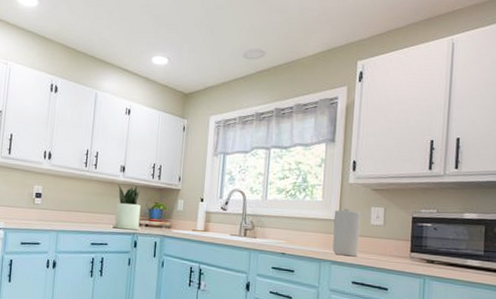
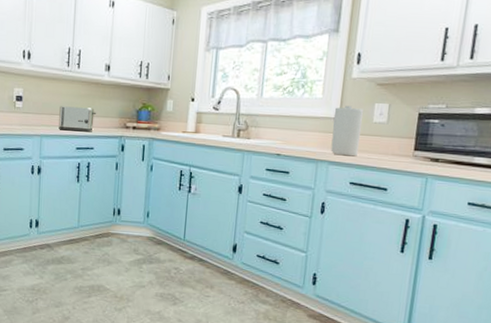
toaster: none [75,203,112,229] -> present [59,106,97,132]
planter: present [112,185,141,231] -> none [98,85,129,134]

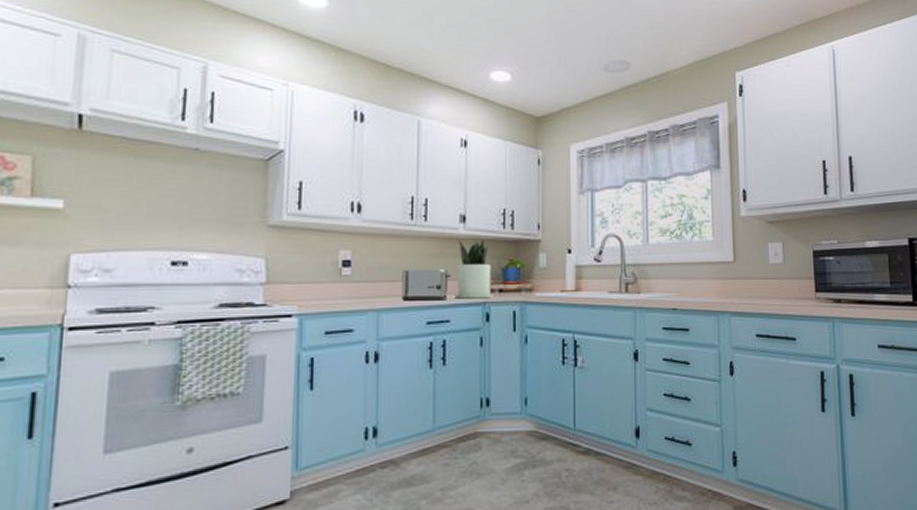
planter: none [98,85,129,134] -> present [455,239,494,299]
paper towel holder: present [330,105,363,157] -> none [727,247,760,304]

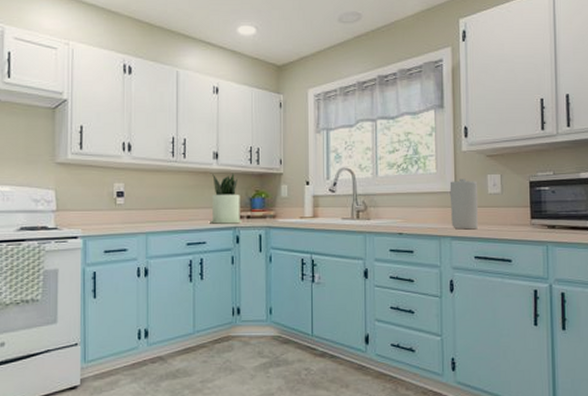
toaster: present [402,269,452,301] -> none [166,199,207,226]
paper towel holder: none [727,247,760,304] -> present [449,178,479,230]

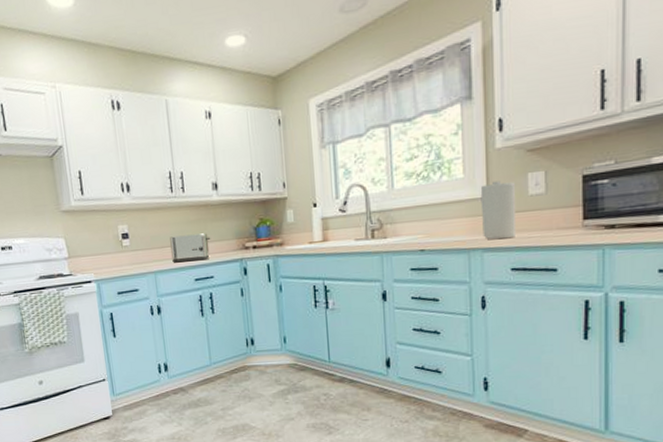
toaster: none [166,199,207,226] -> present [170,233,211,263]
planter: present [210,173,243,224] -> none [213,202,249,258]

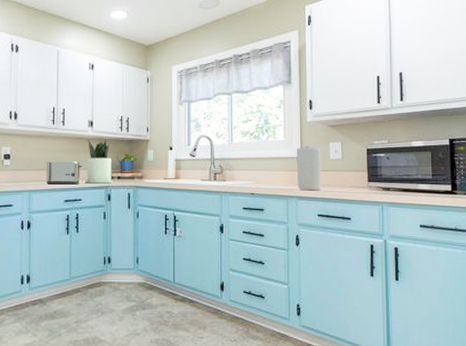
planter: none [213,202,249,258] -> present [85,139,114,184]

